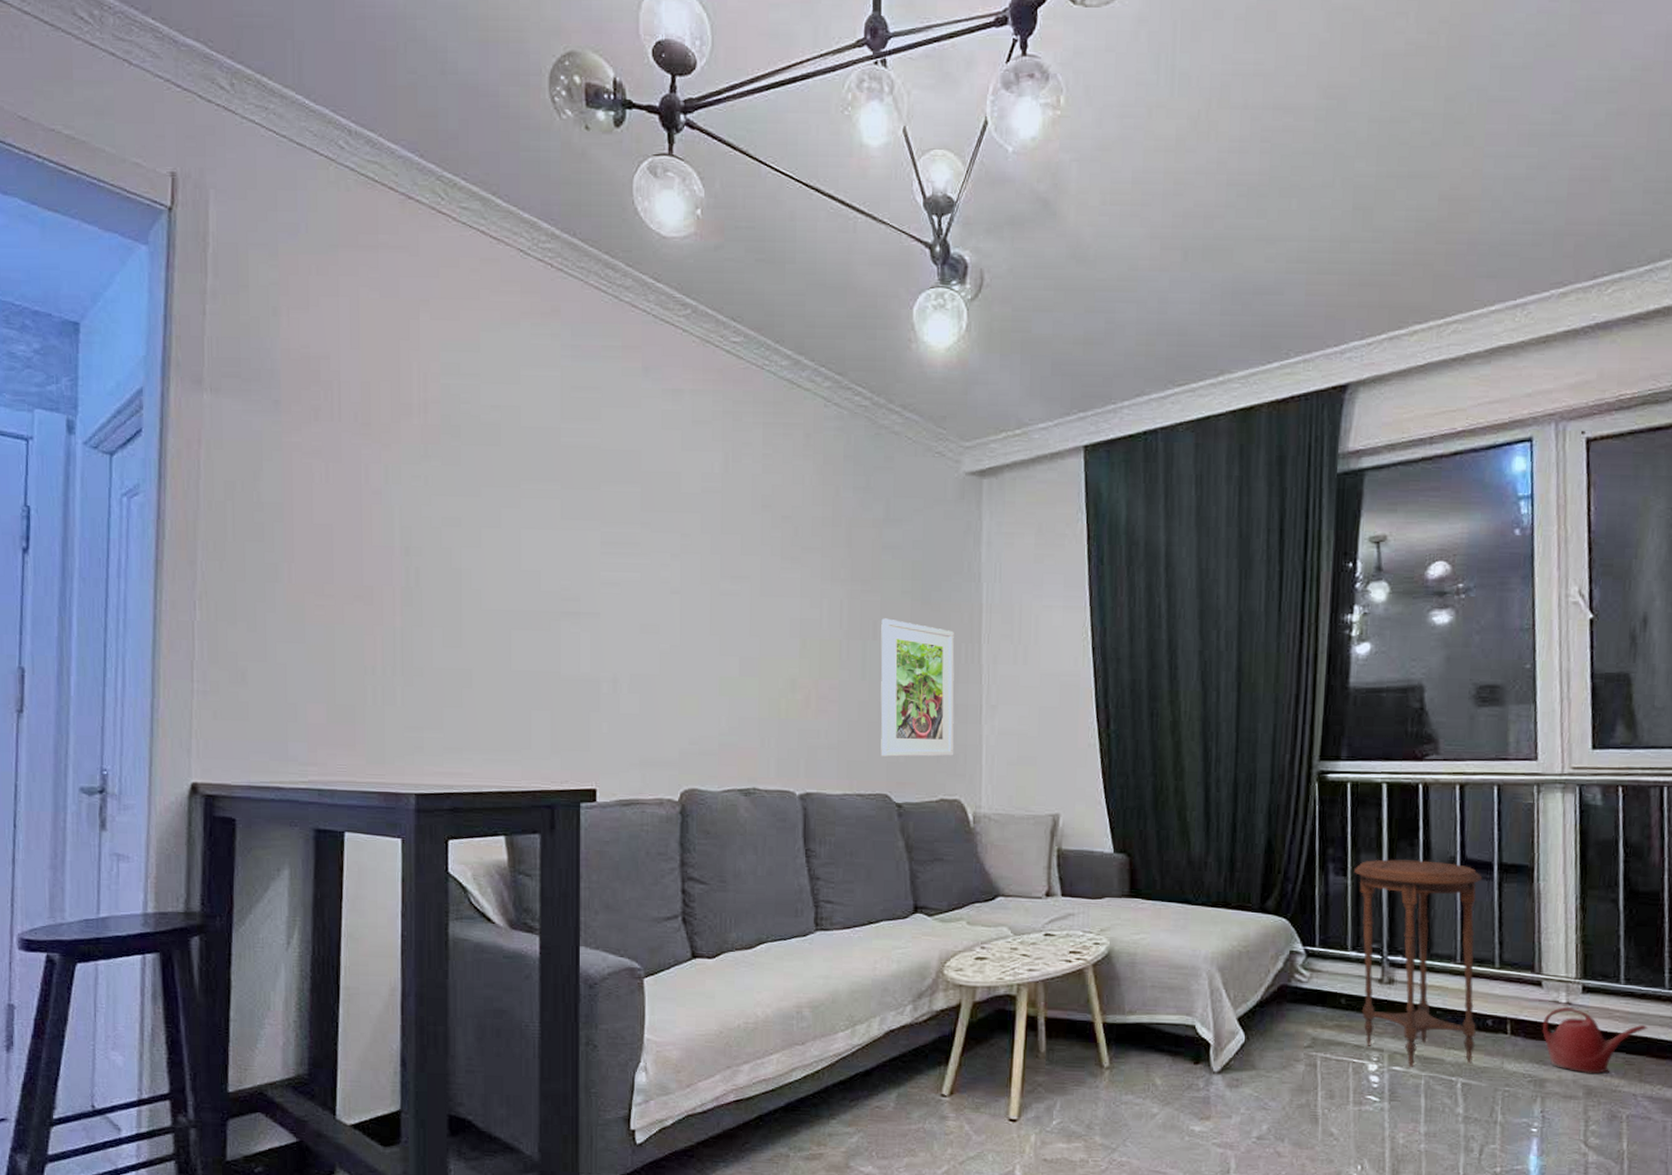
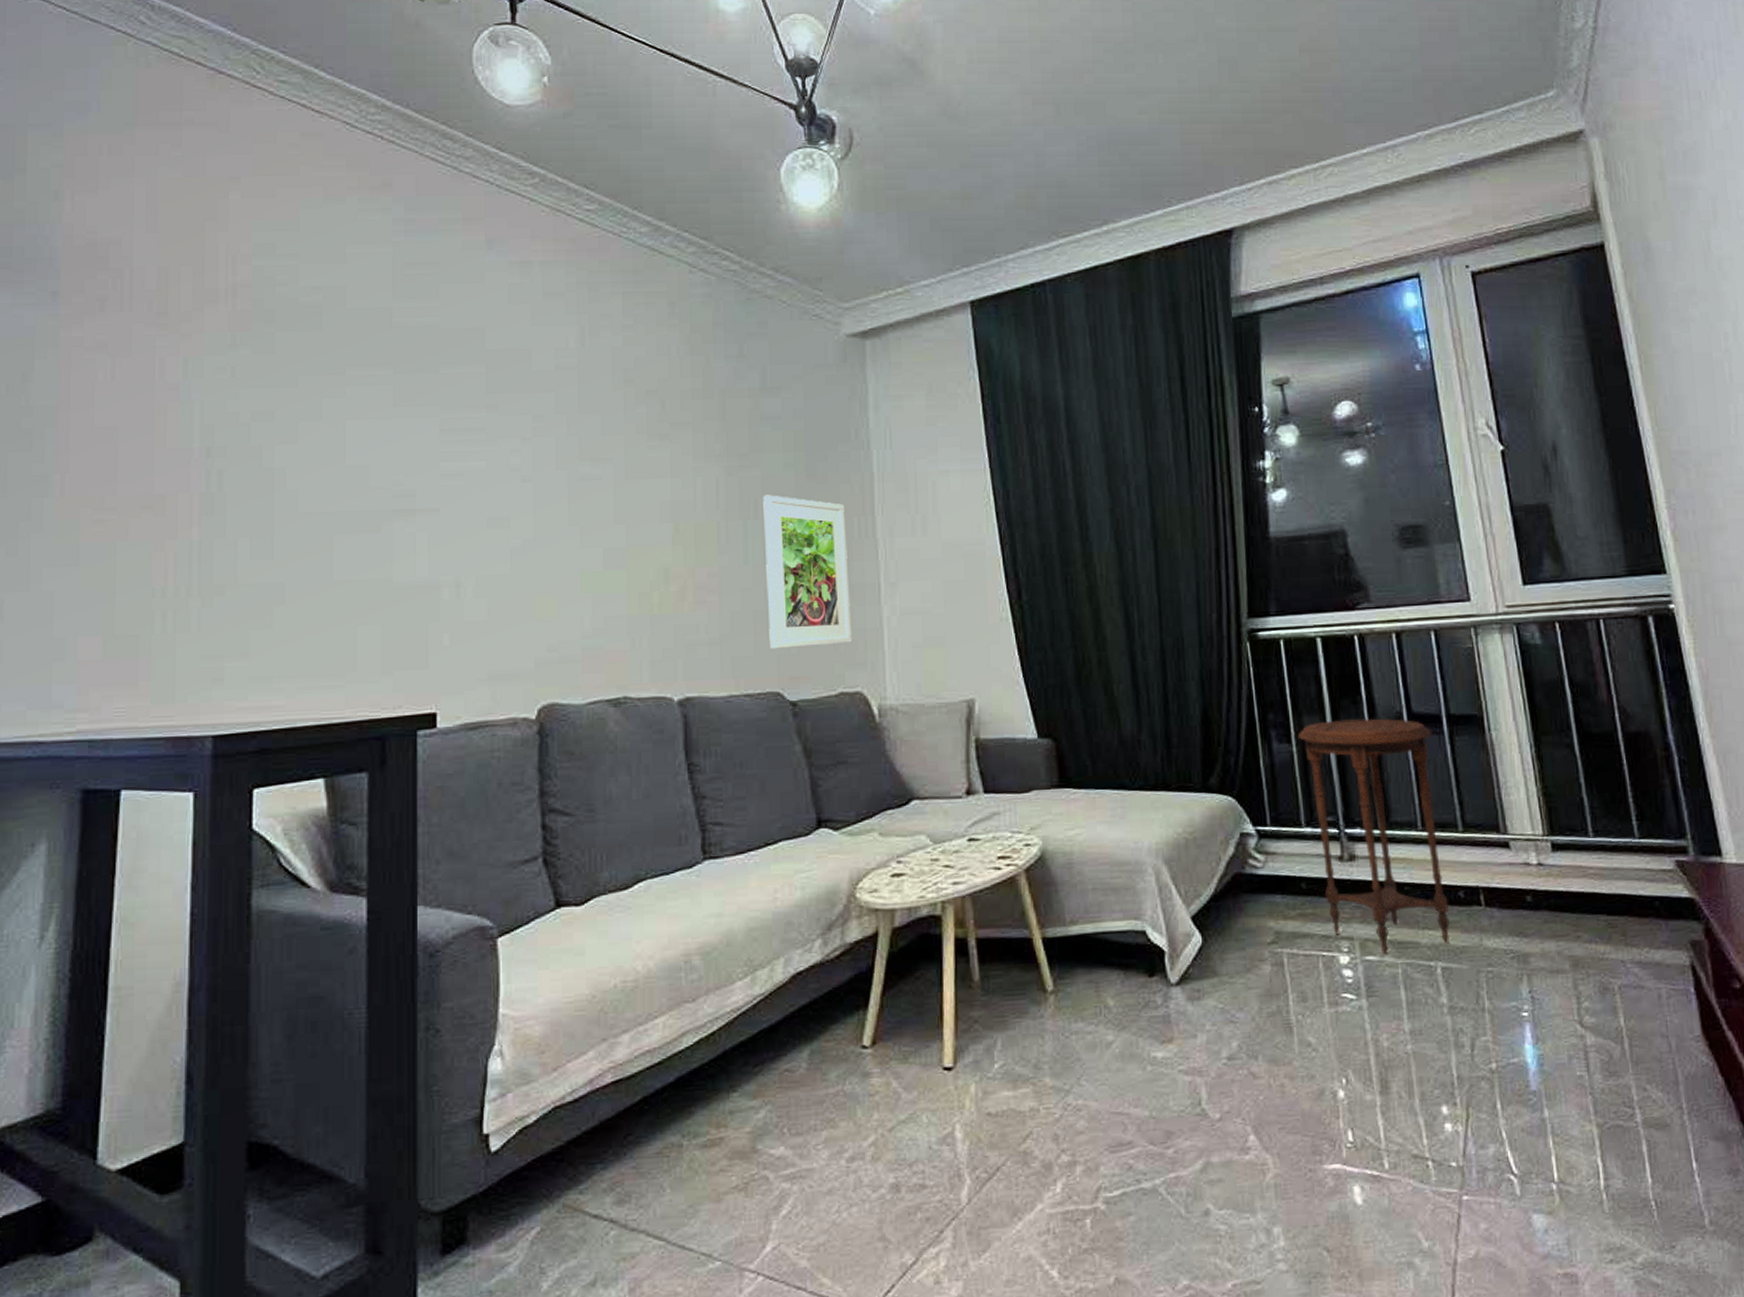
watering can: present [1541,1006,1649,1074] -> none [1516,868,1625,943]

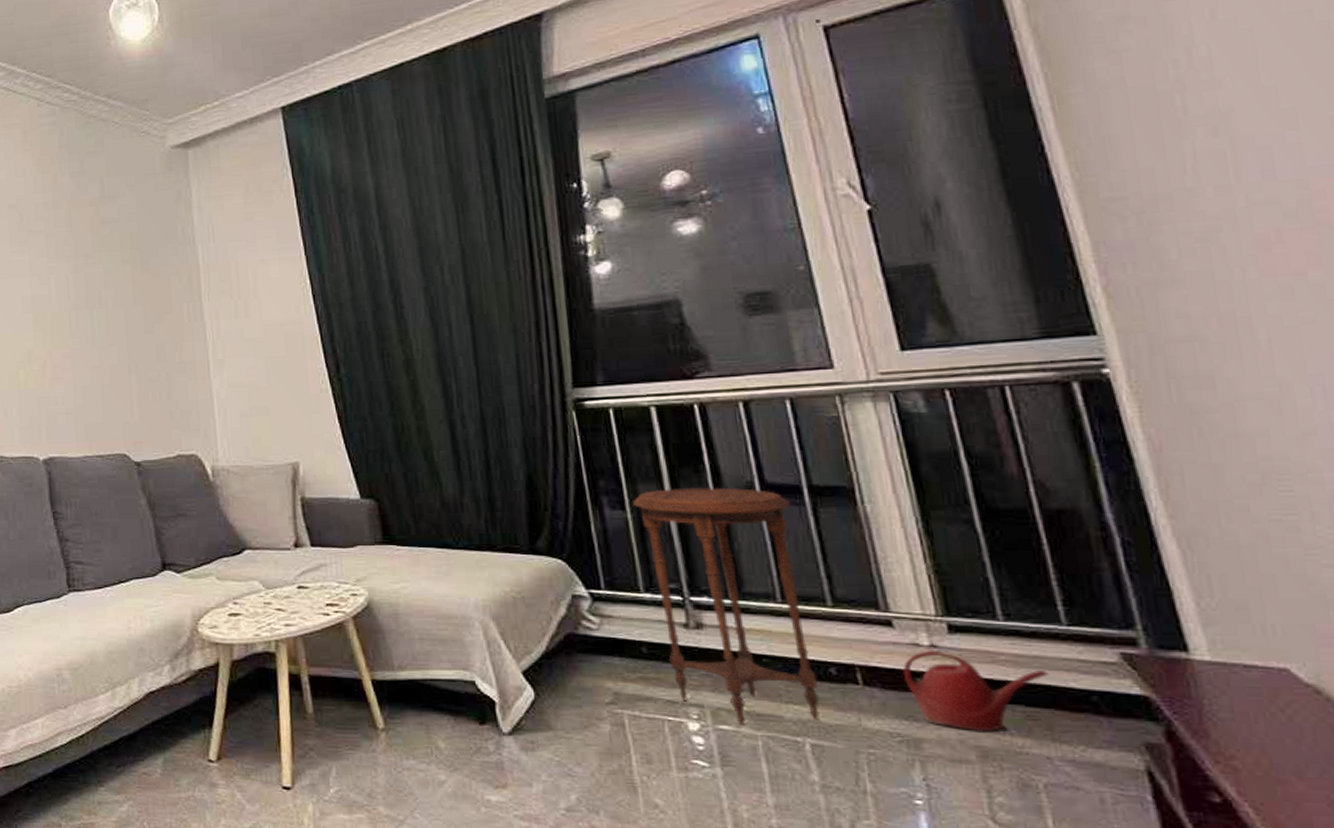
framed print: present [763,494,853,649] -> none [105,287,187,417]
watering can: none [1516,868,1625,943] -> present [902,650,1050,732]

